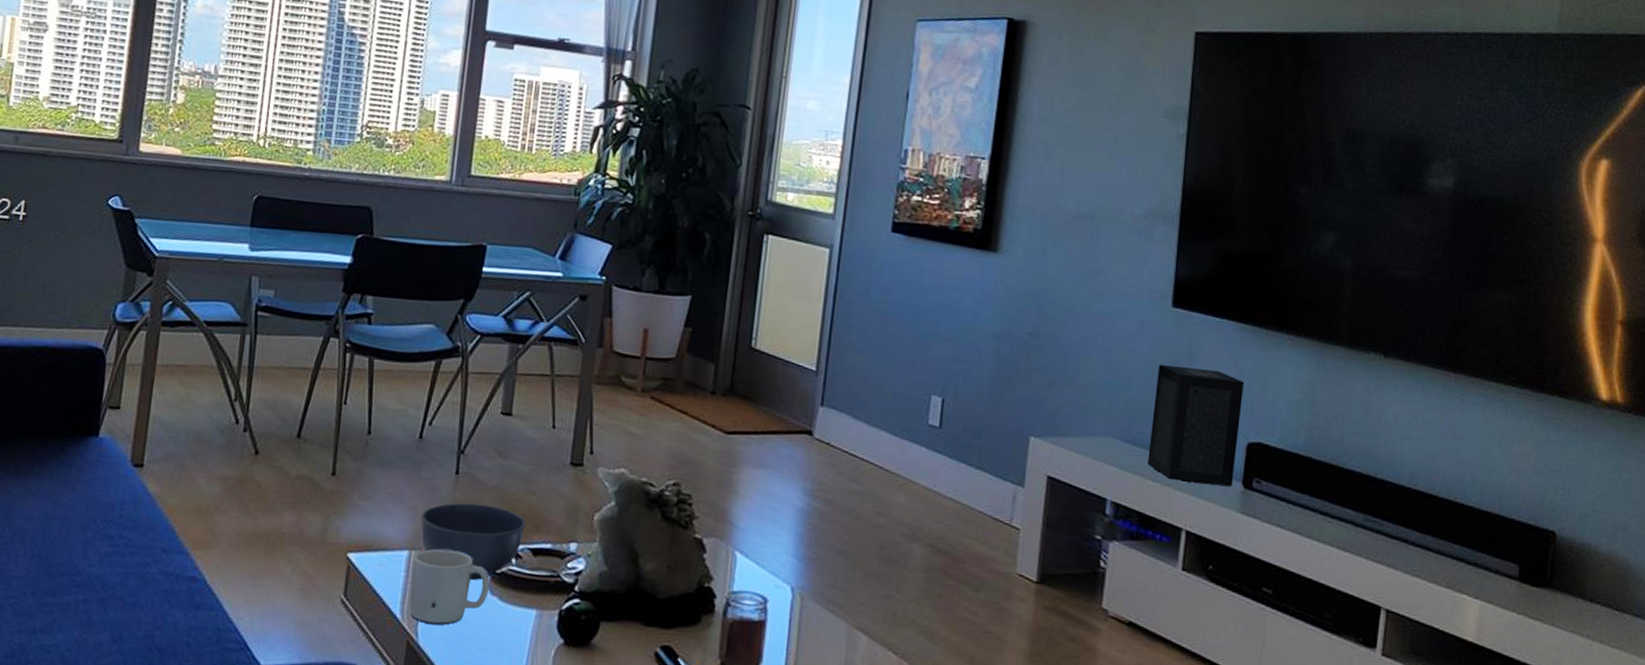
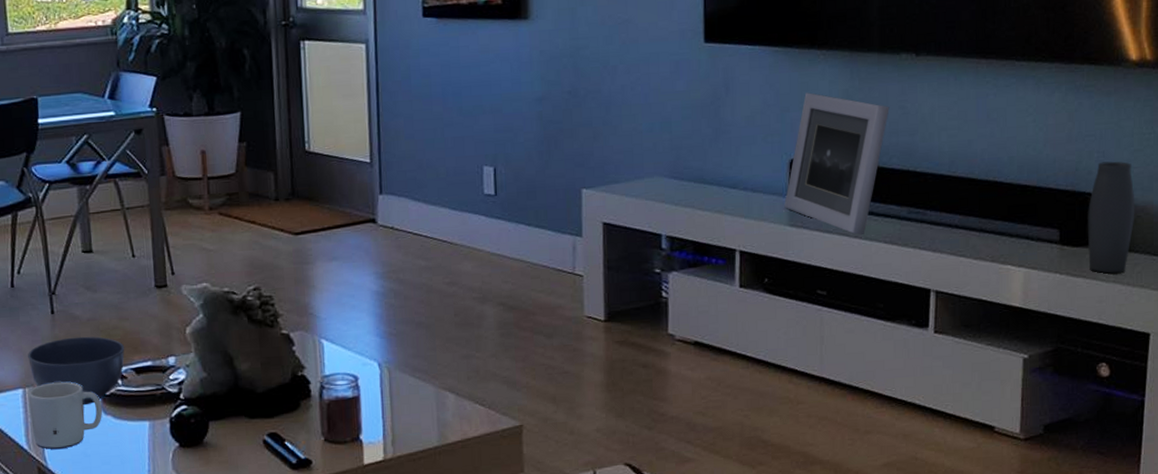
speaker: present [1147,364,1245,486] -> none [696,96,782,207]
picture frame: none [1237,376,1354,535] -> present [784,92,890,235]
vase: none [1547,500,1599,623] -> present [1088,161,1135,274]

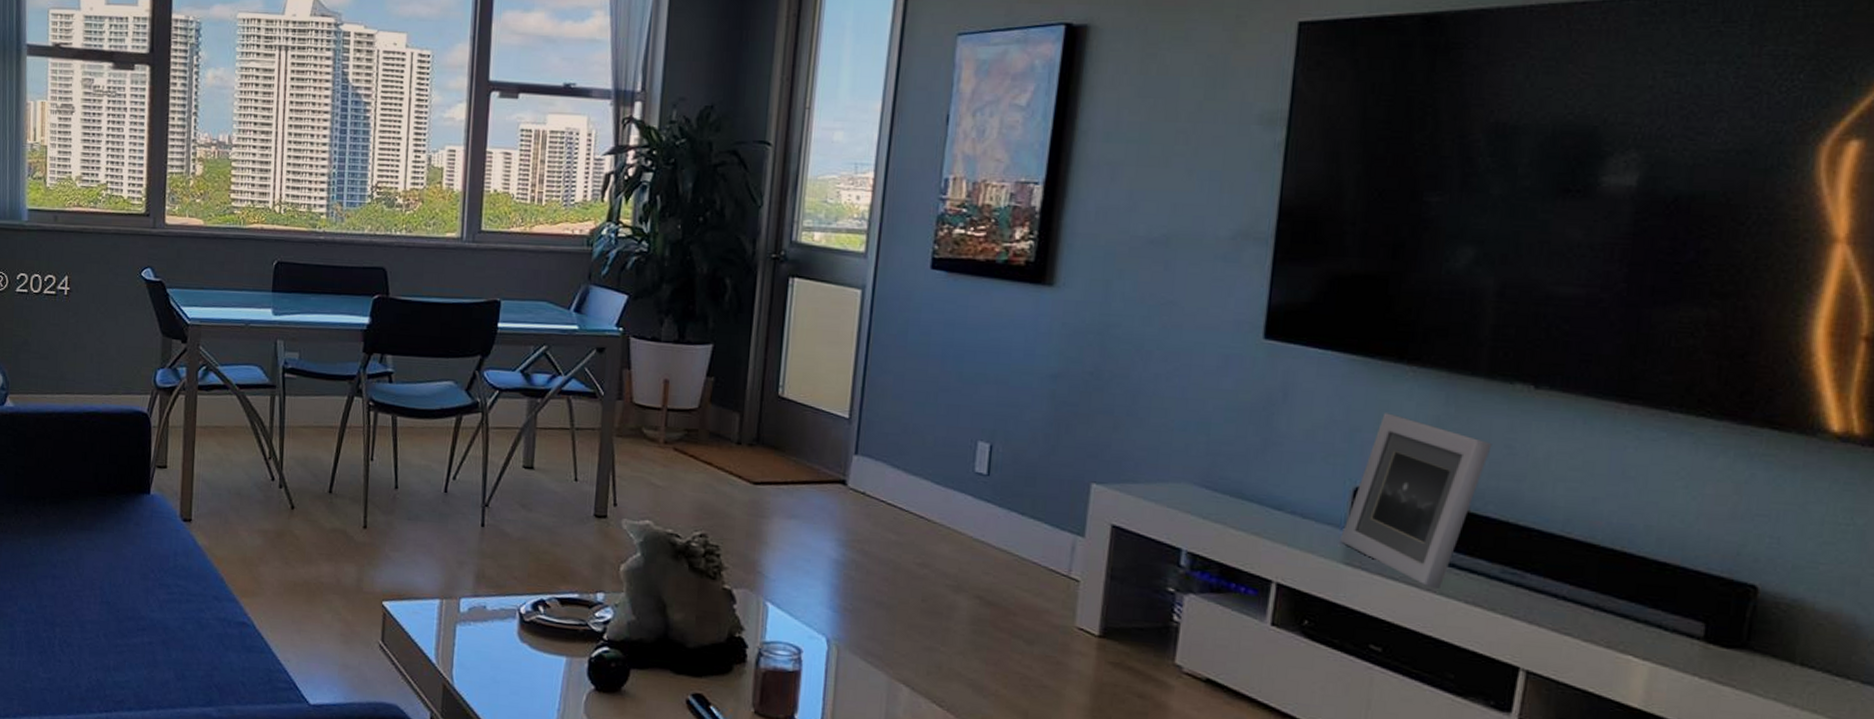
mug: present [27,381,103,449] -> none [443,598,520,670]
bowl: present [28,336,125,406] -> none [450,554,553,628]
vase: present [1088,161,1135,274] -> none [1741,549,1817,690]

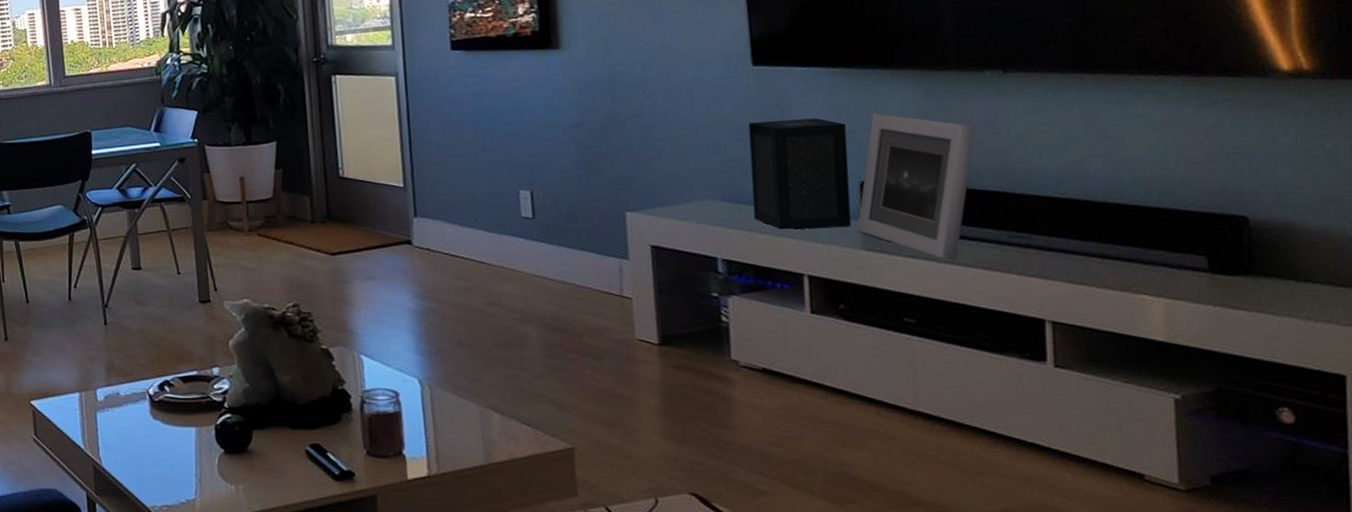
speaker: none [1231,402,1353,535] -> present [748,118,852,230]

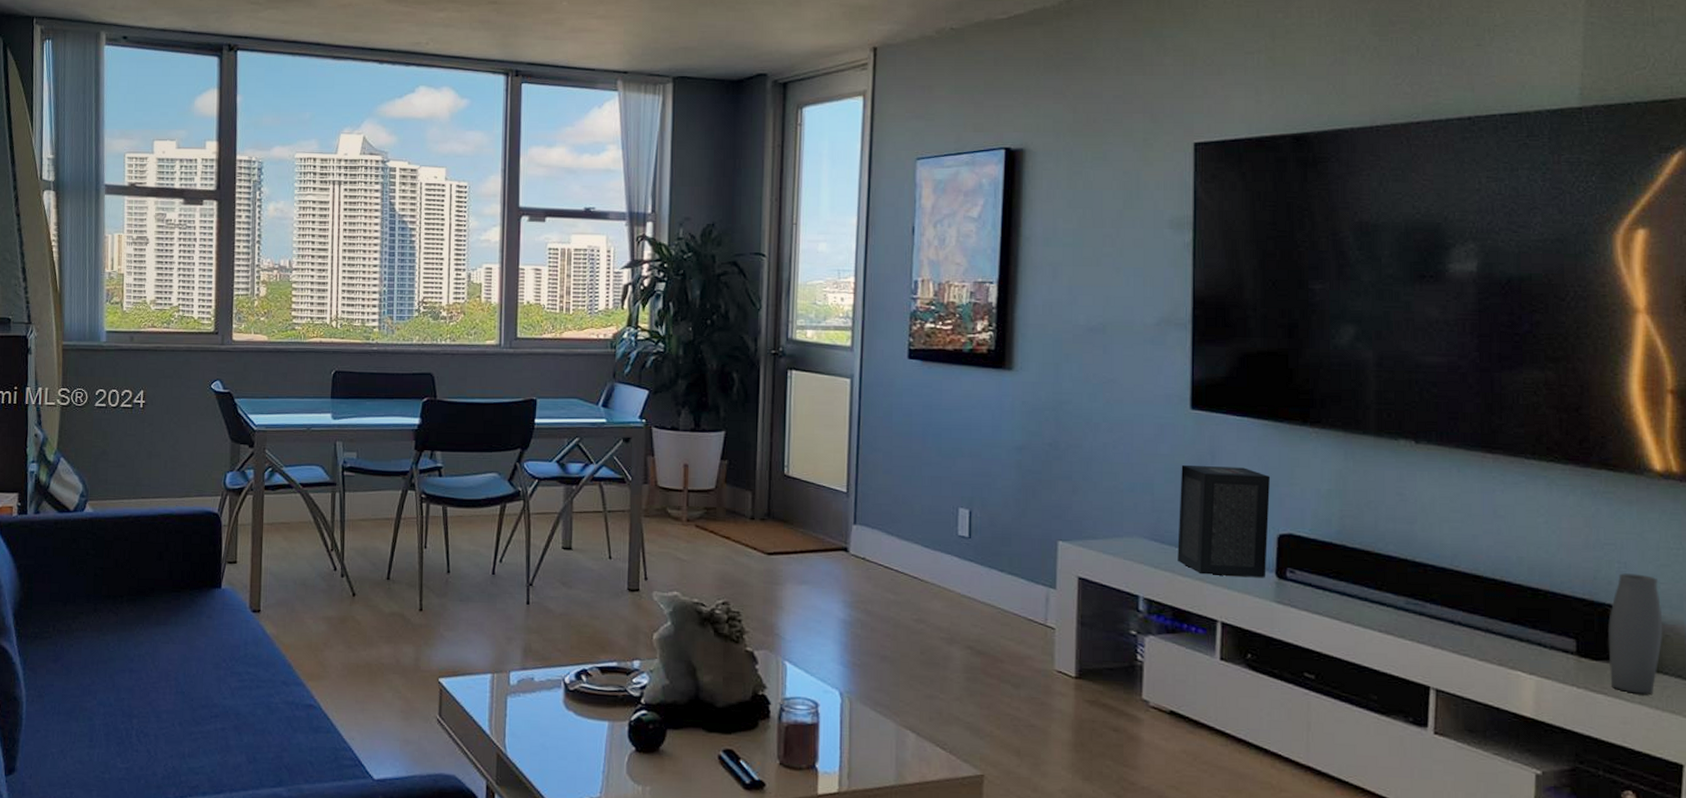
picture frame: present [857,113,976,260] -> none [1270,469,1386,620]
vase: none [1243,181,1309,306] -> present [1608,573,1663,694]

